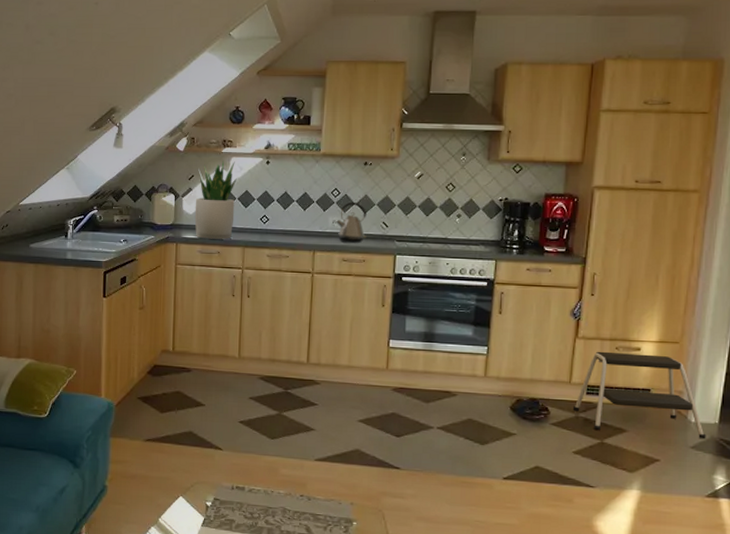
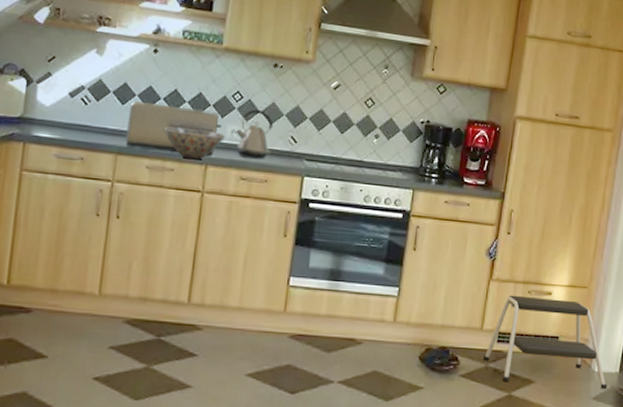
planter: present [194,161,237,239] -> none [51,43,114,143]
toaster: none [250,204,324,244] -> present [125,101,222,157]
bowl: none [278,221,328,247] -> present [163,126,225,160]

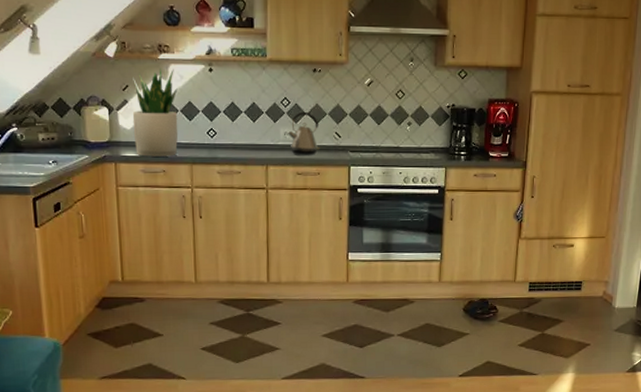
planter: none [51,43,114,143] -> present [132,69,179,157]
toaster: present [125,101,222,157] -> none [196,117,275,158]
bowl: present [163,126,225,160] -> none [227,134,279,162]
step stool: present [482,295,608,390] -> none [517,249,627,324]

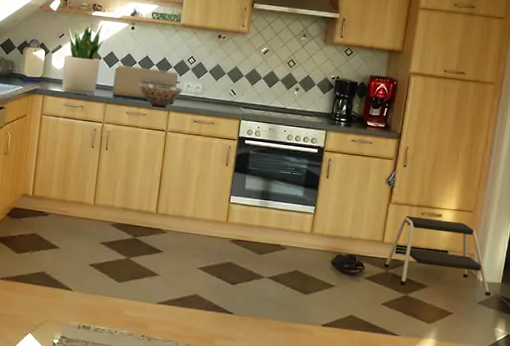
toaster: none [196,117,275,158] -> present [112,65,180,105]
bowl: none [227,134,279,162] -> present [138,83,183,108]
kettle: present [287,111,320,156] -> none [189,69,218,108]
step stool: none [517,249,627,324] -> present [383,215,491,296]

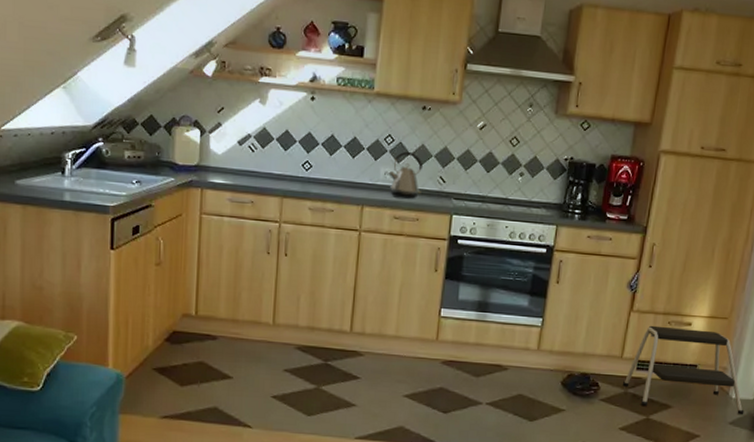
planter: present [61,23,104,95] -> none [224,93,276,187]
toaster: present [112,65,180,105] -> none [289,147,375,198]
bowl: present [138,83,183,108] -> none [323,170,379,201]
kettle: none [189,69,218,108] -> present [387,151,423,200]

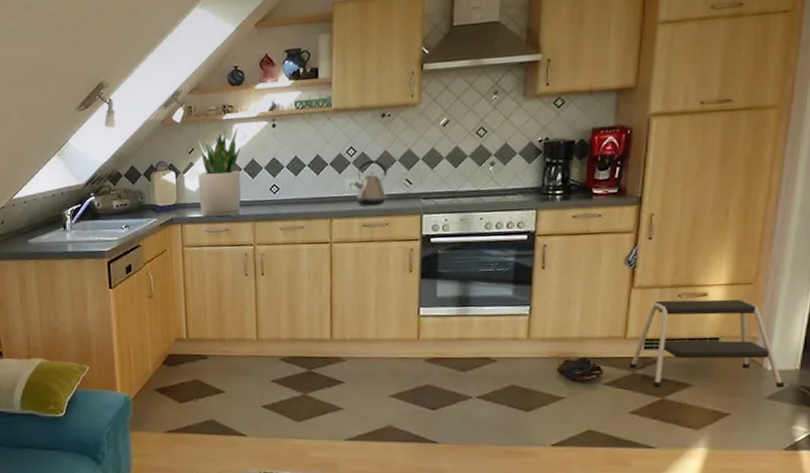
planter: none [224,93,276,187] -> present [197,128,242,217]

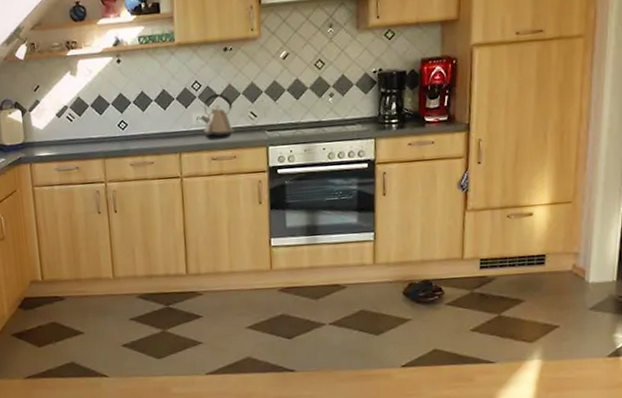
planter: present [197,128,242,217] -> none [43,64,90,155]
step stool: present [628,299,785,388] -> none [467,218,605,305]

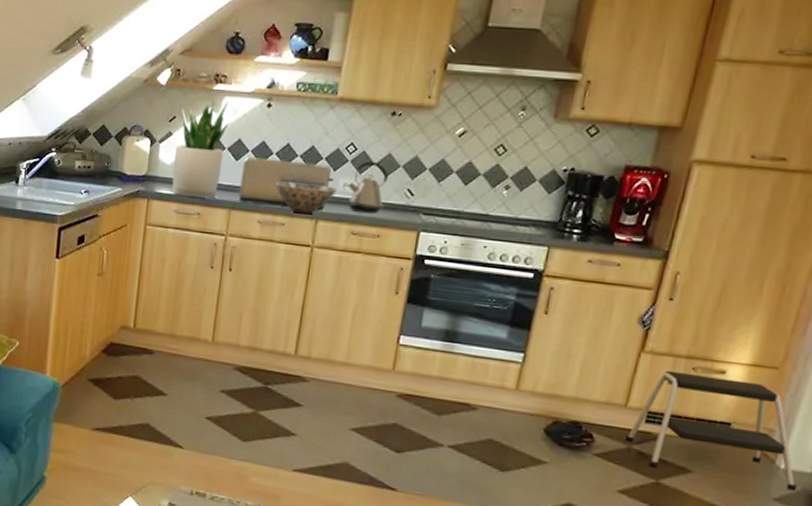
planter: none [43,64,90,155] -> present [171,101,229,198]
toaster: none [106,104,187,151] -> present [238,157,334,212]
bowl: none [138,121,192,151] -> present [275,181,337,215]
step stool: none [467,218,605,305] -> present [624,370,798,491]

